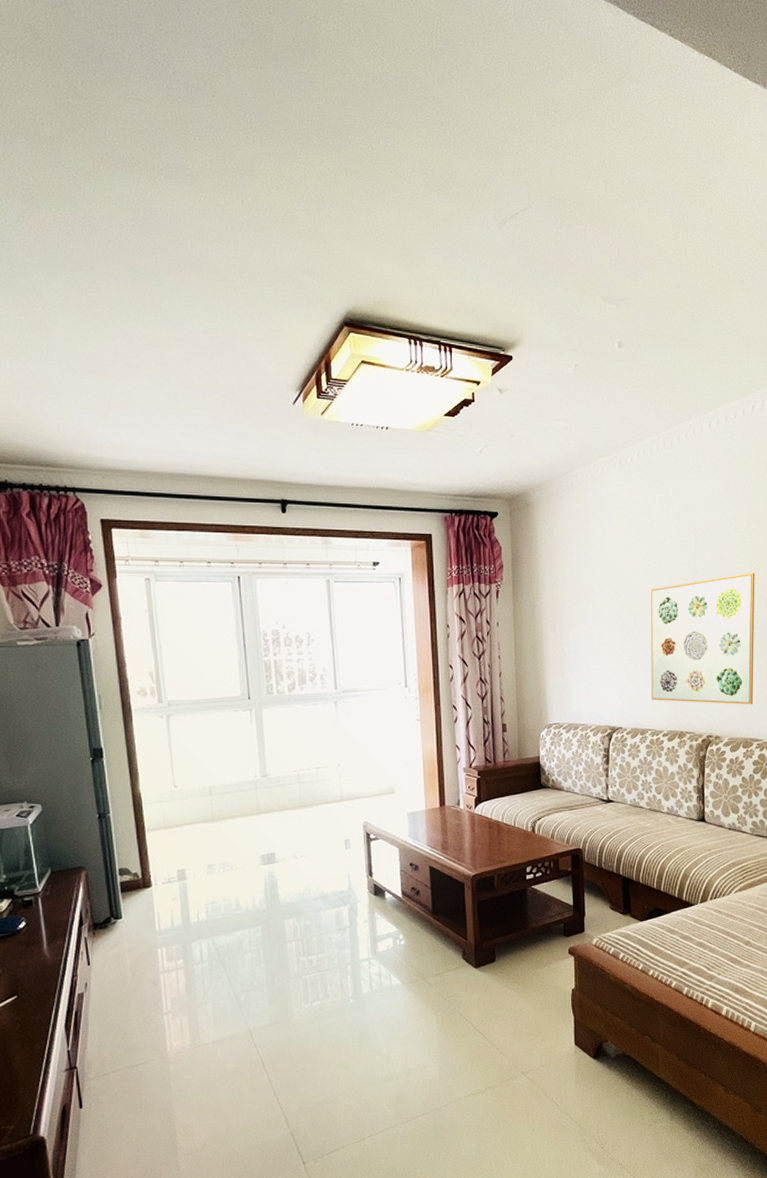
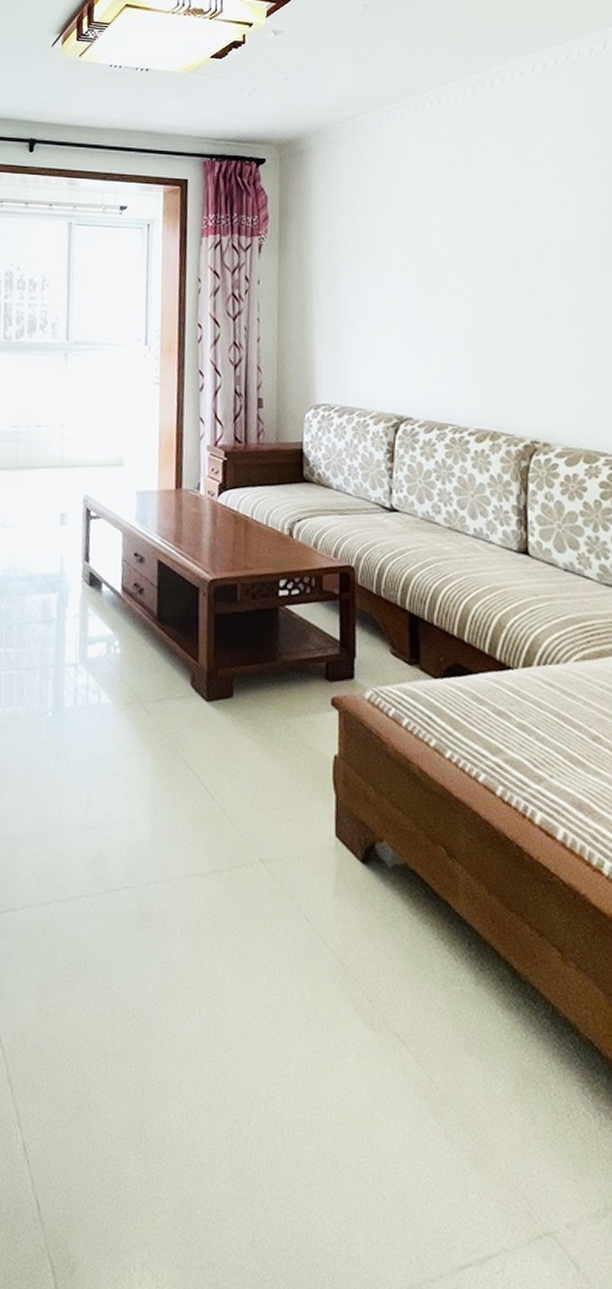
wall art: present [650,573,755,705] -> none [452,241,599,408]

